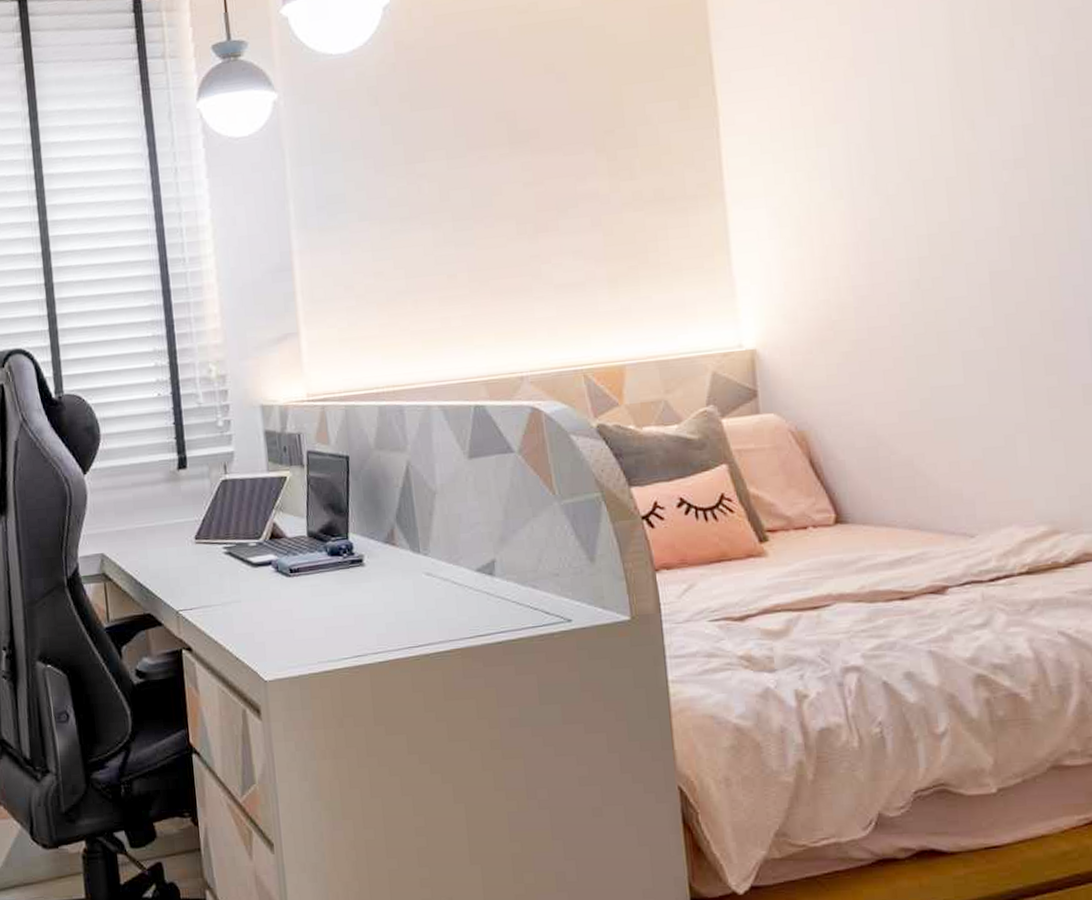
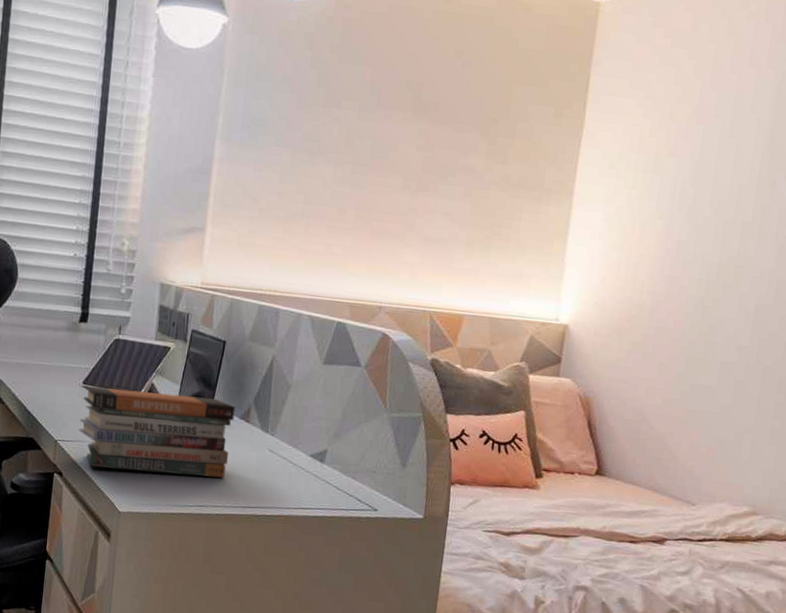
book stack: none [197,526,381,635] -> present [79,386,235,478]

